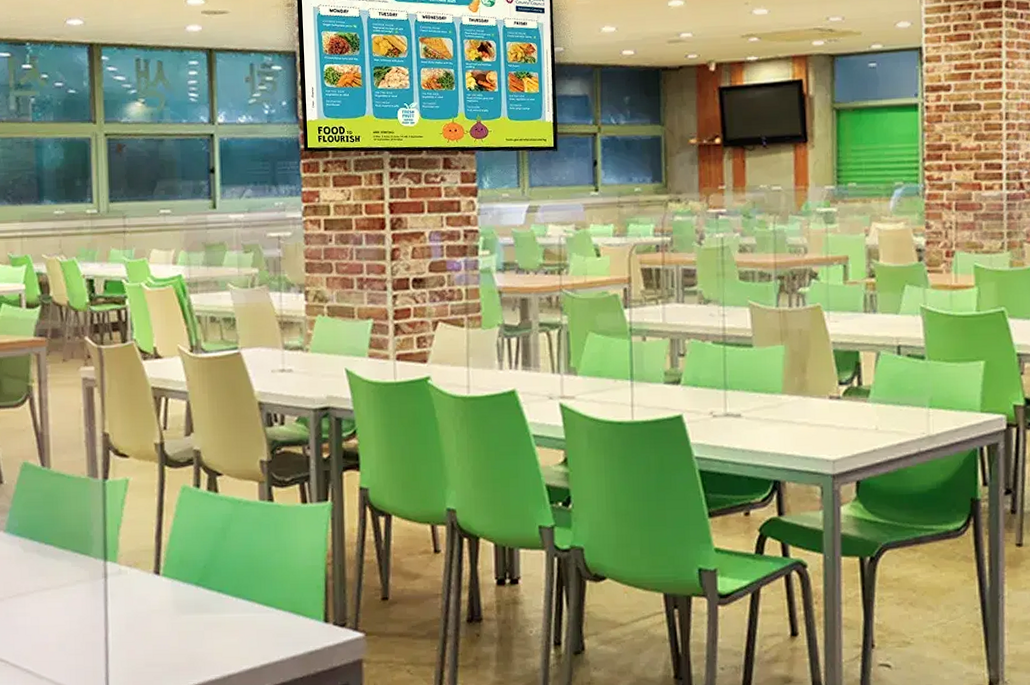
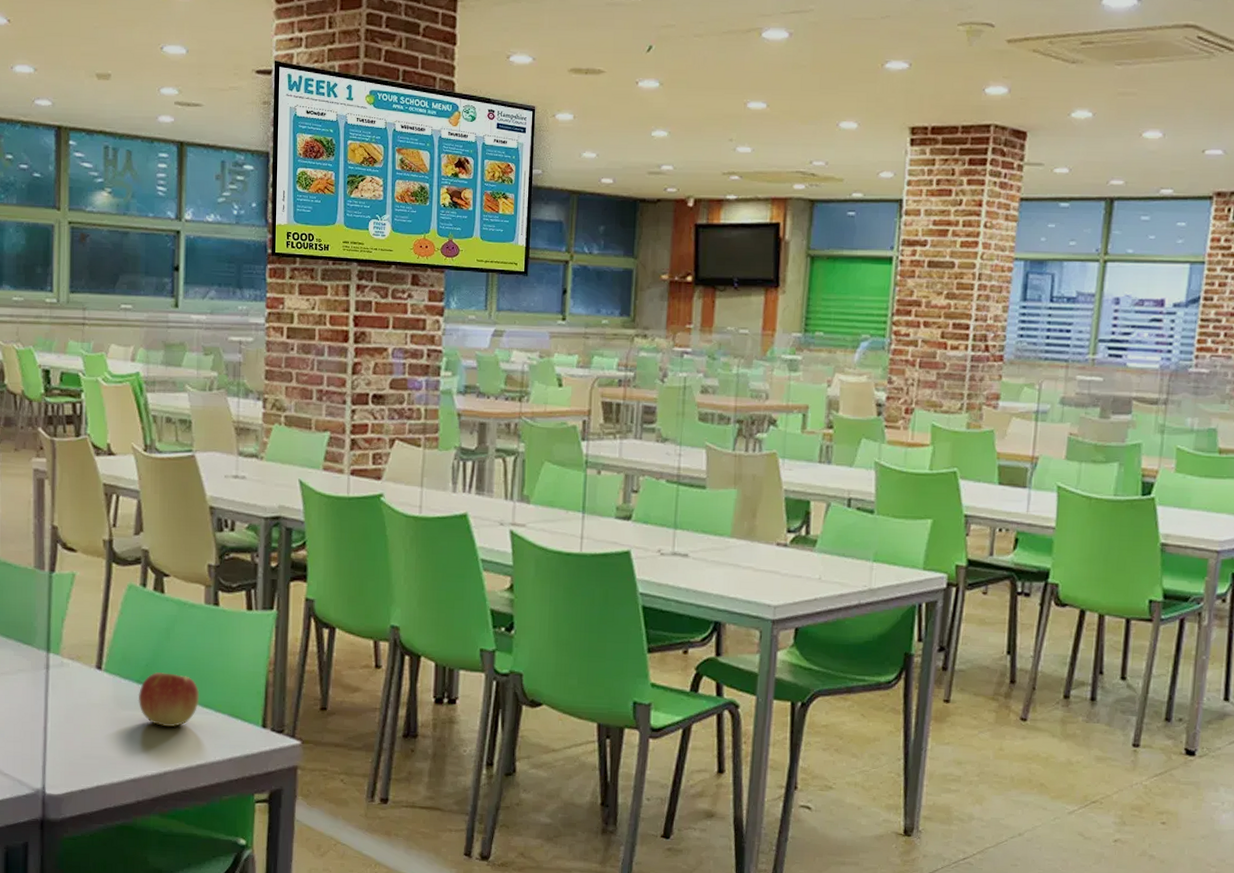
apple: none [197,573,260,628] -> present [138,672,200,727]

